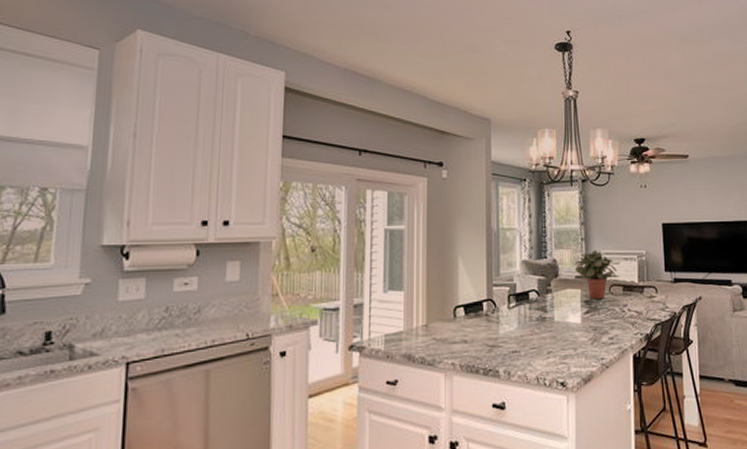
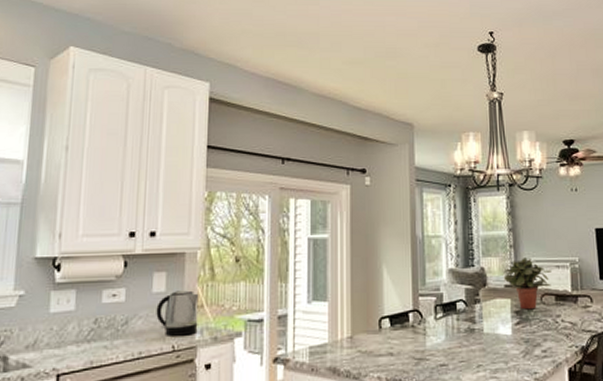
kettle: none [230,279,274,326] -> present [156,290,199,338]

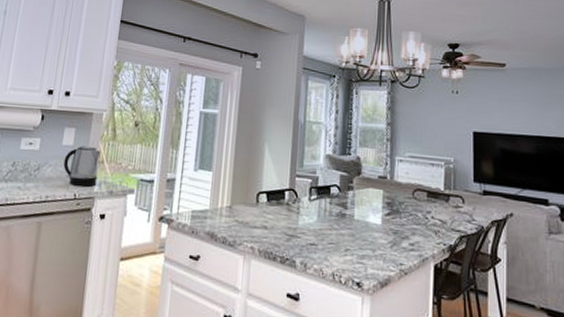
potted plant: present [503,258,552,310] -> none [378,152,426,203]

